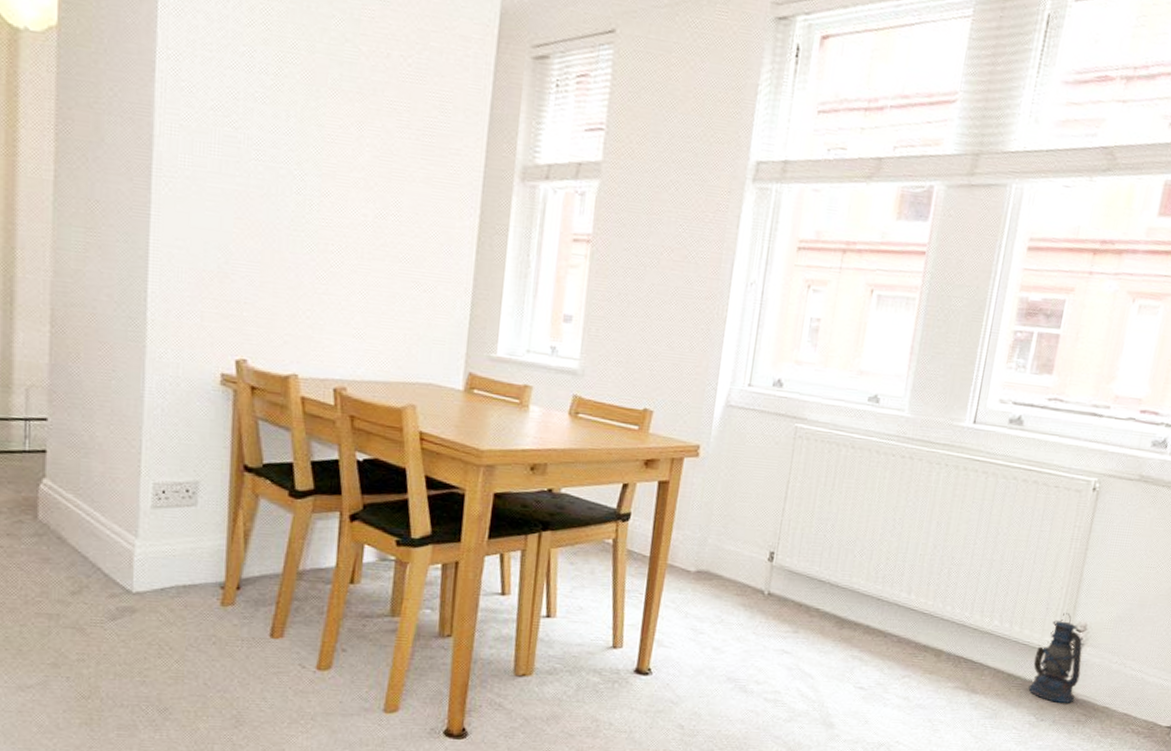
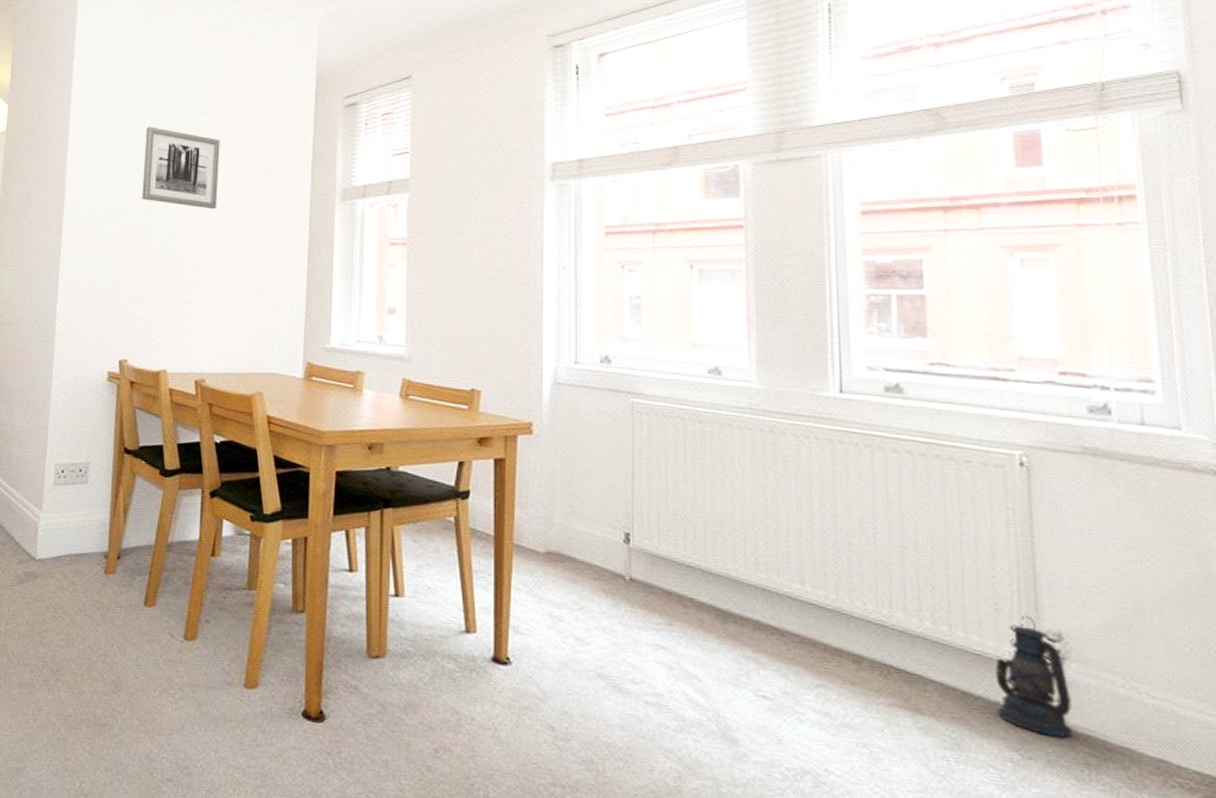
wall art: none [264,49,372,176] -> present [142,127,220,210]

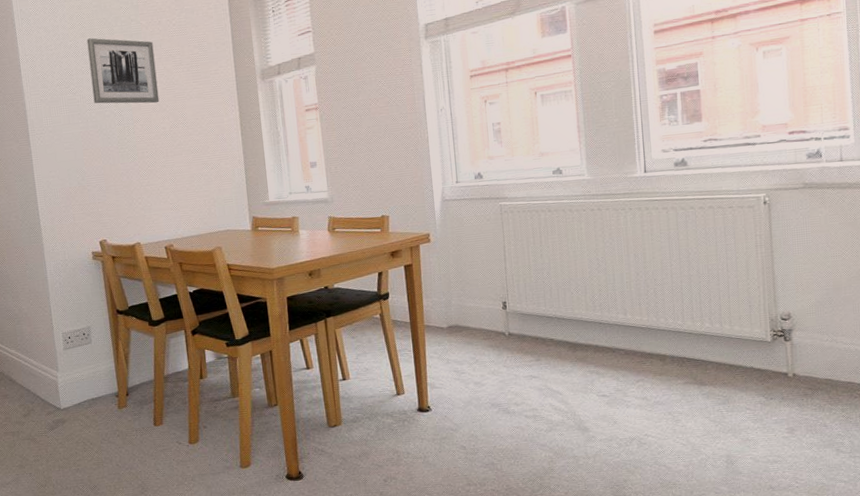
lantern: present [995,616,1073,738] -> none [749,306,797,382]

